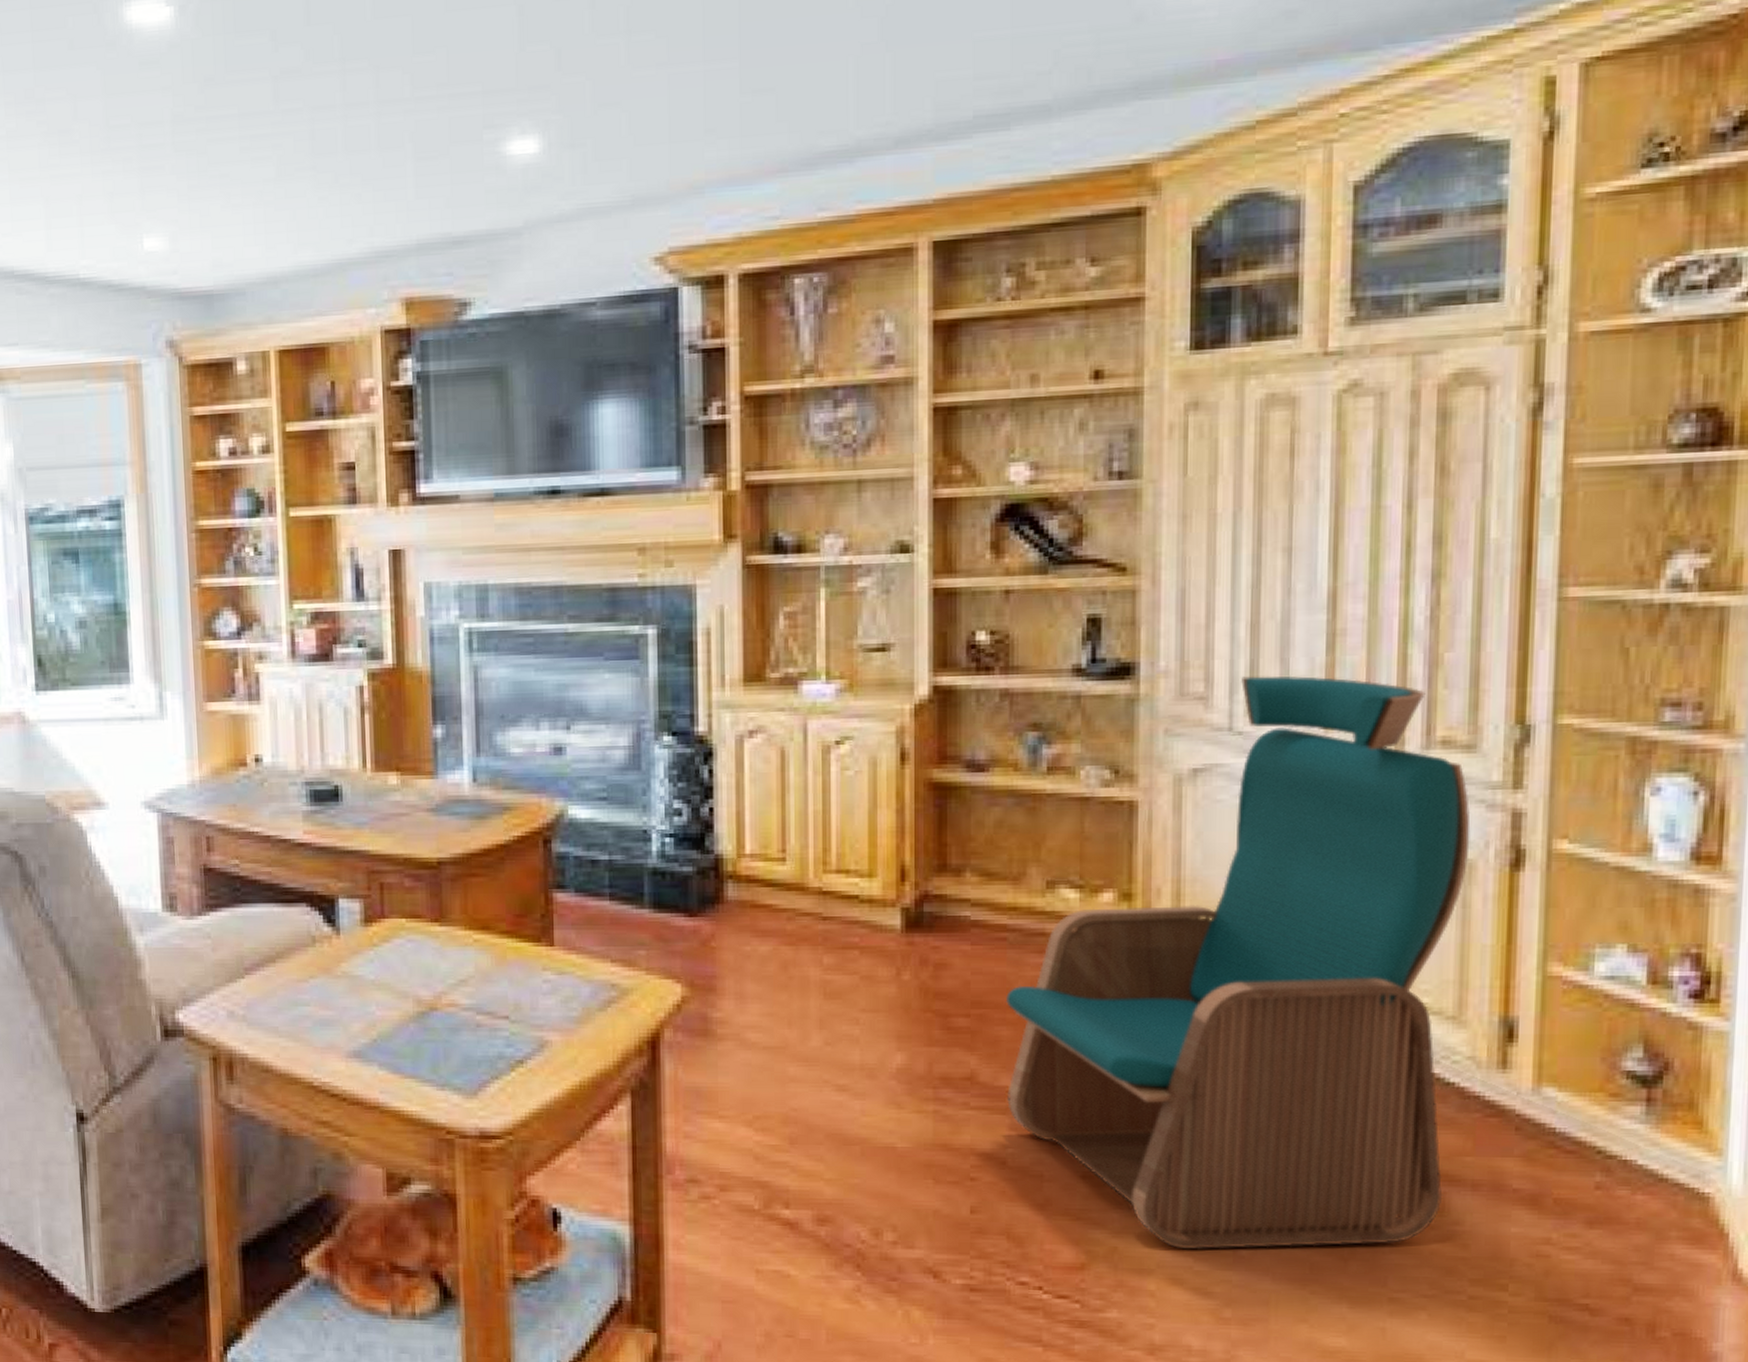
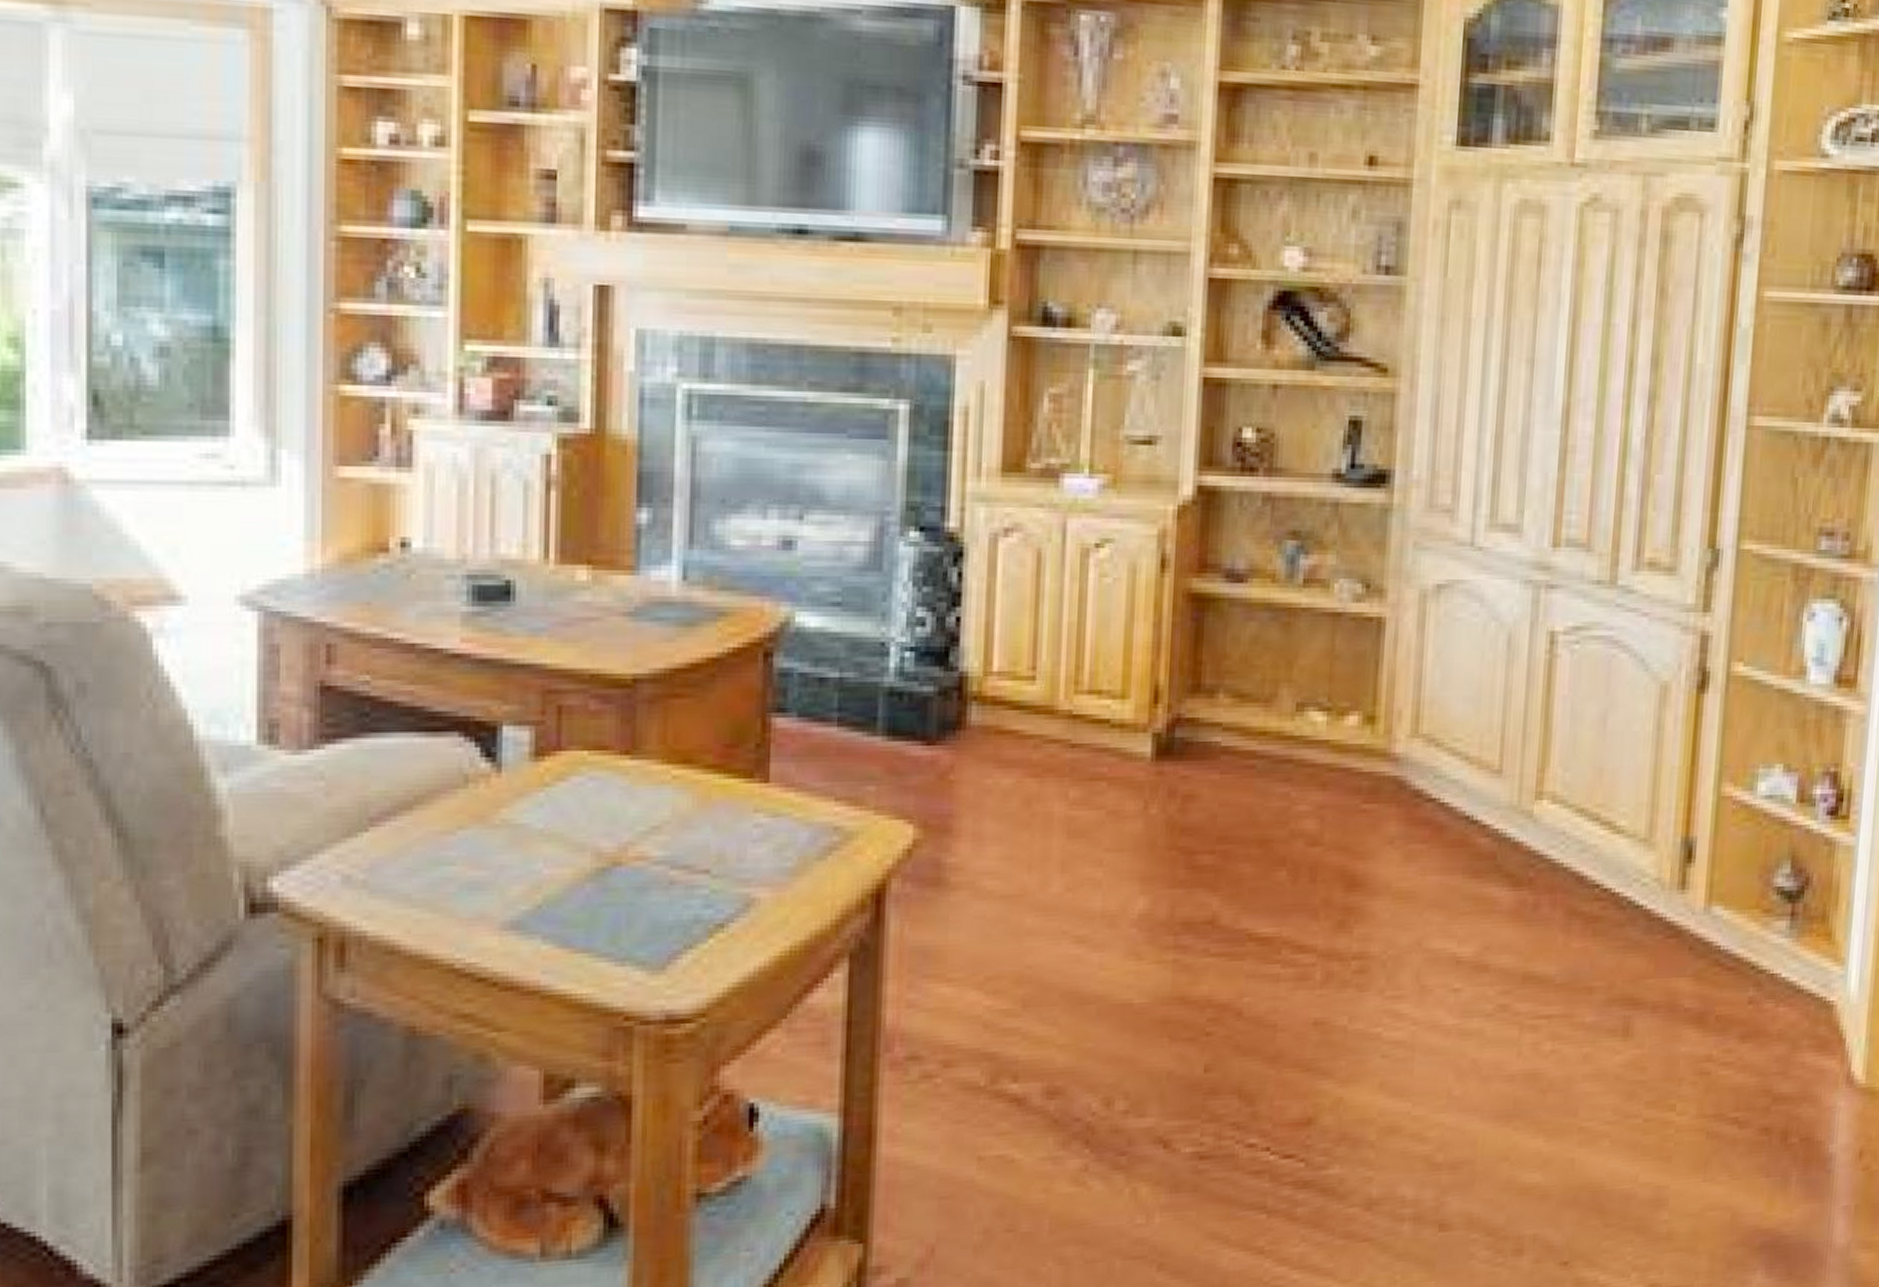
armchair: present [1006,675,1471,1249] -> none [1246,490,1668,1094]

